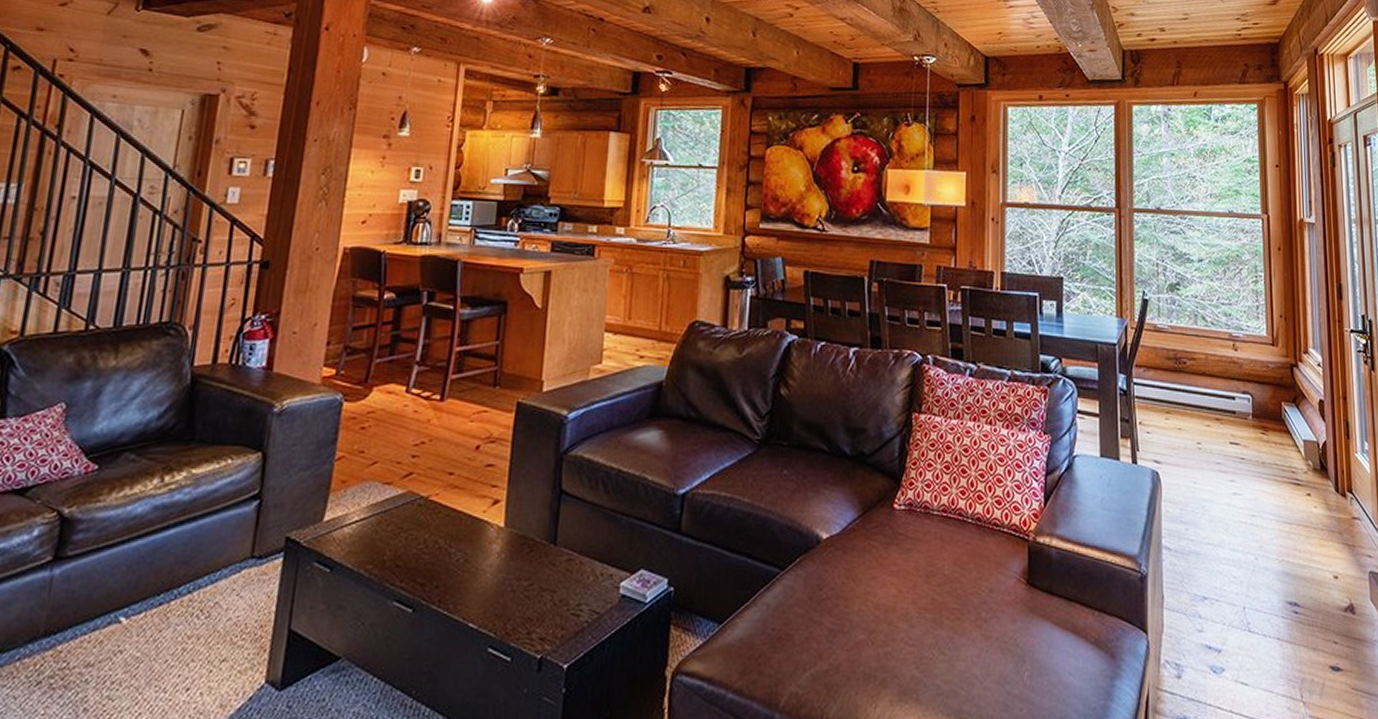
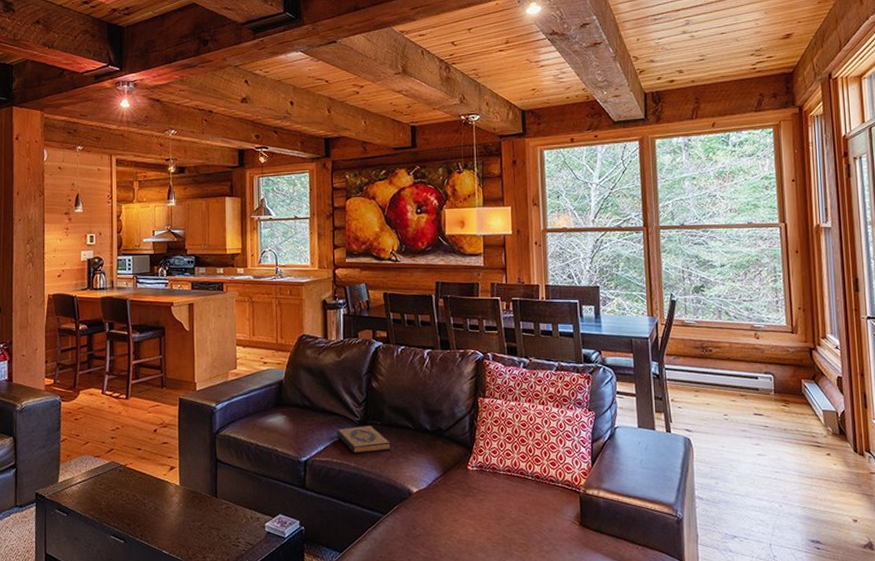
hardback book: none [728,447,799,486] -> present [337,426,392,454]

